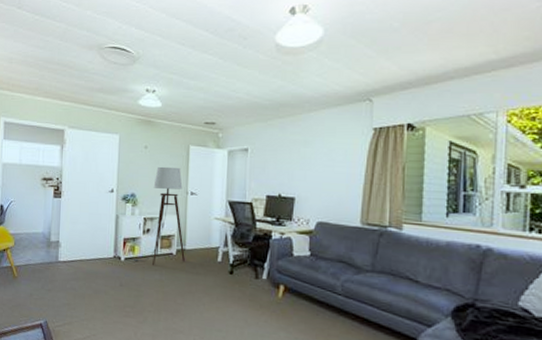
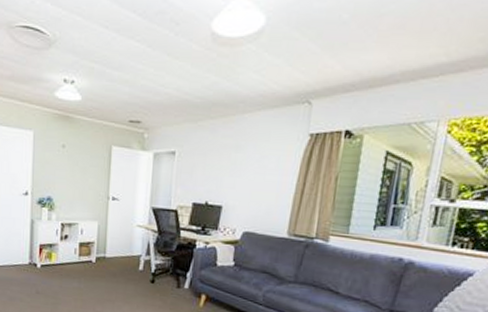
floor lamp: present [133,166,185,265] -> none [50,168,105,273]

